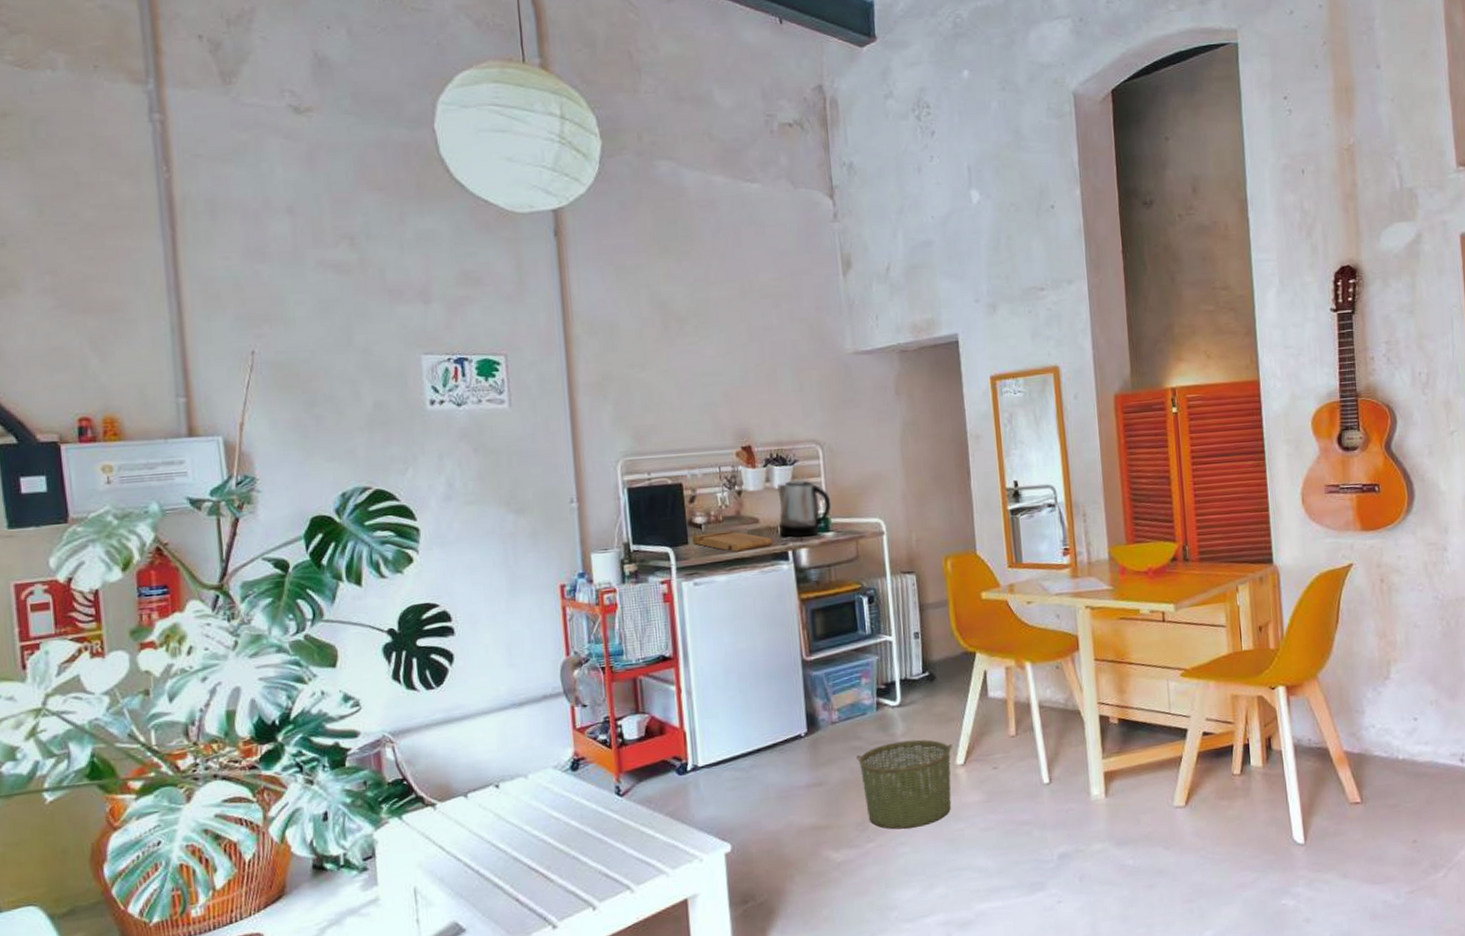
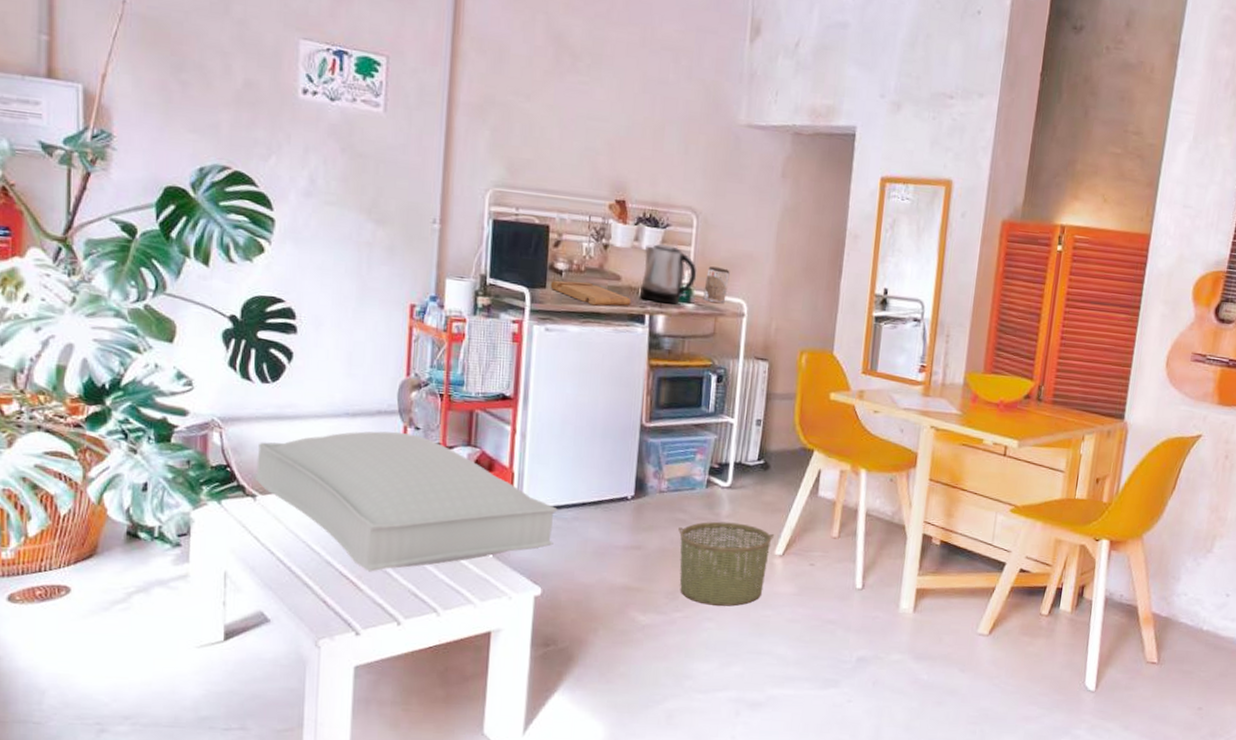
cushion: none [431,712,736,861] -> present [256,431,558,572]
jar: none [840,491,864,528] -> present [703,266,730,305]

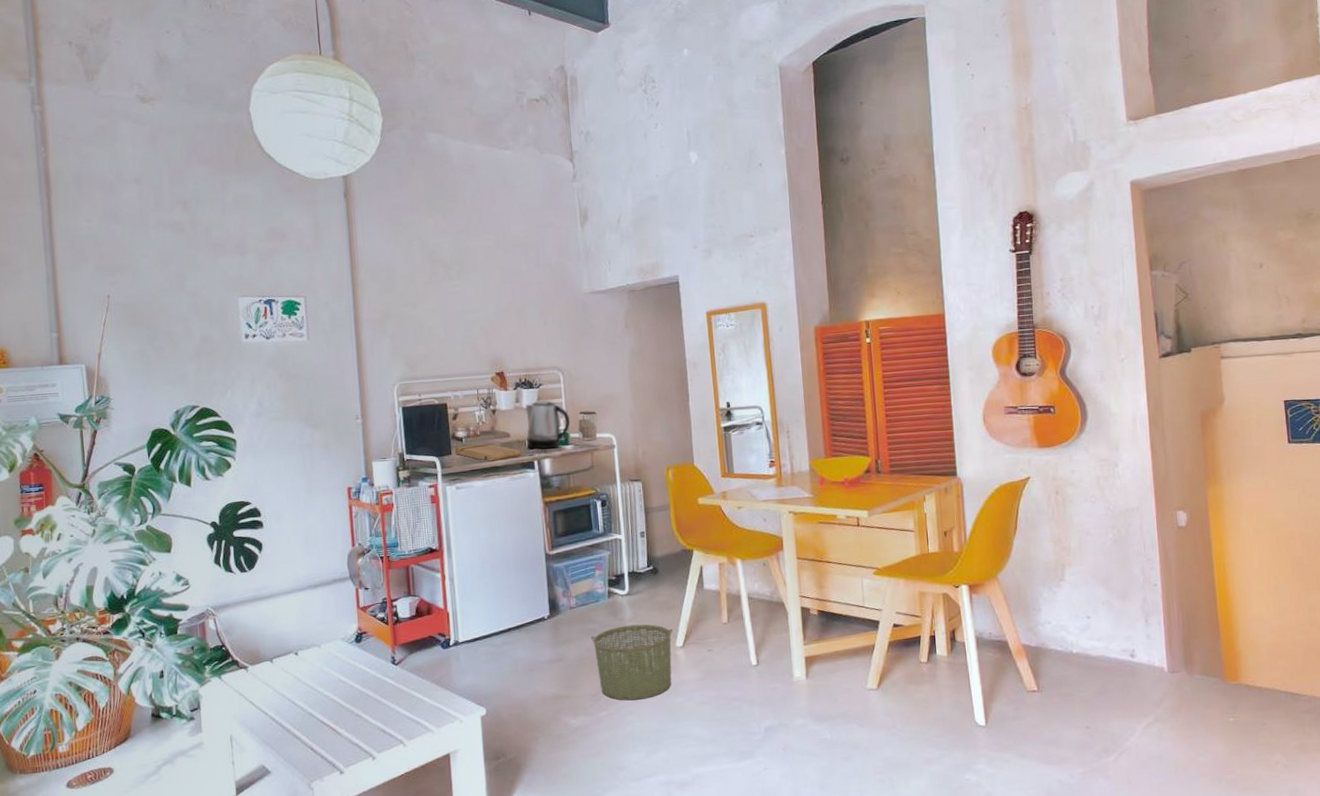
cushion: present [256,431,558,572] -> none [244,594,490,717]

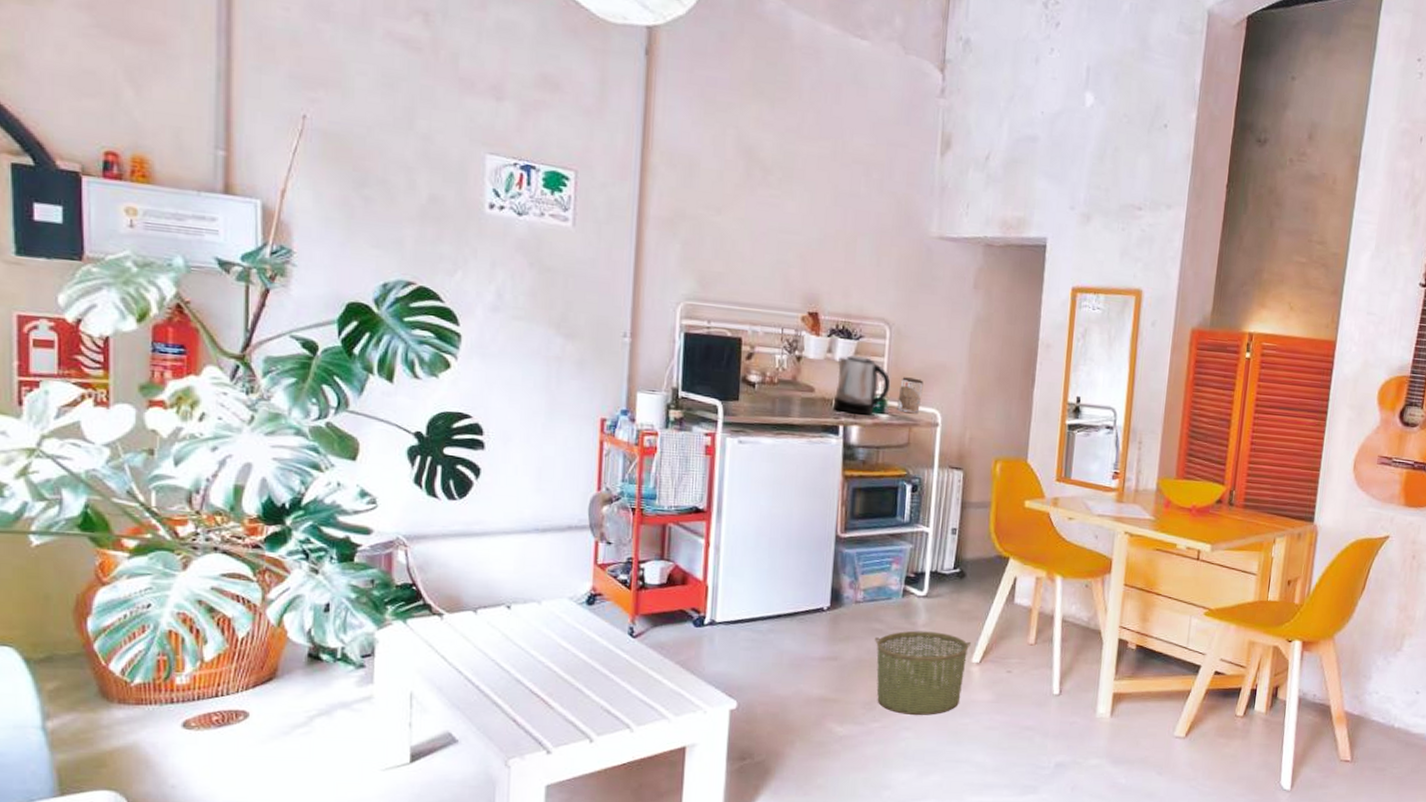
cutting board: present [454,443,521,462] -> none [743,392,825,418]

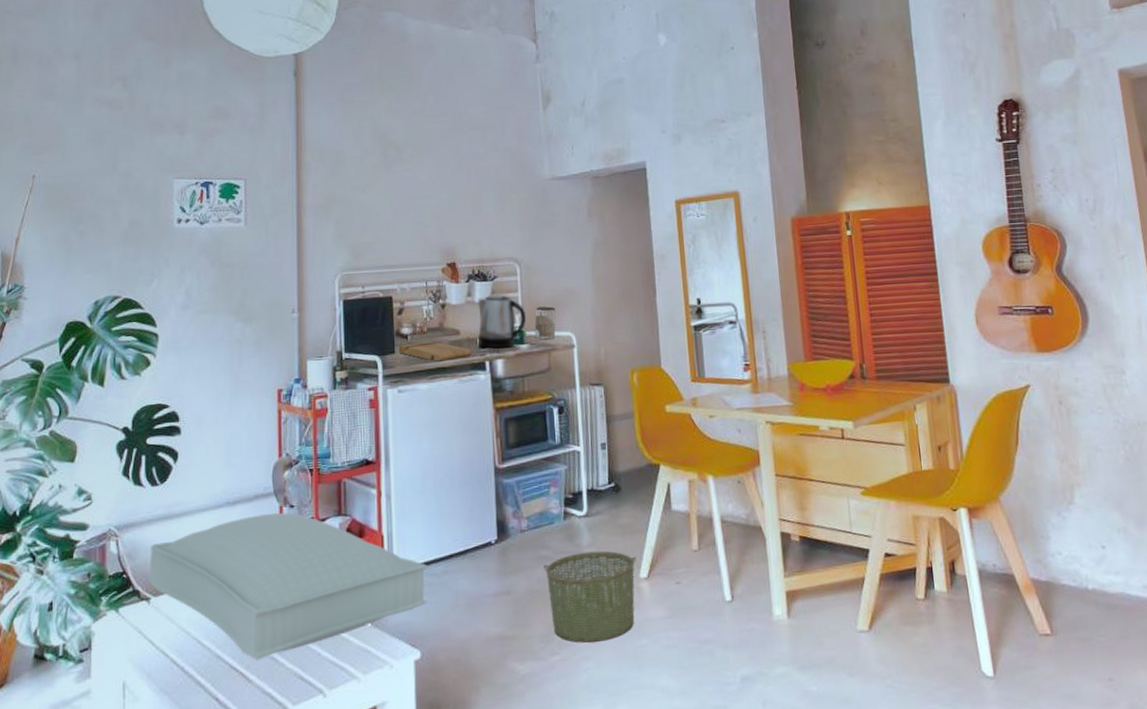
cushion: none [443,546,753,689] -> present [149,512,427,660]
cutting board: none [743,392,825,418] -> present [398,341,472,362]

